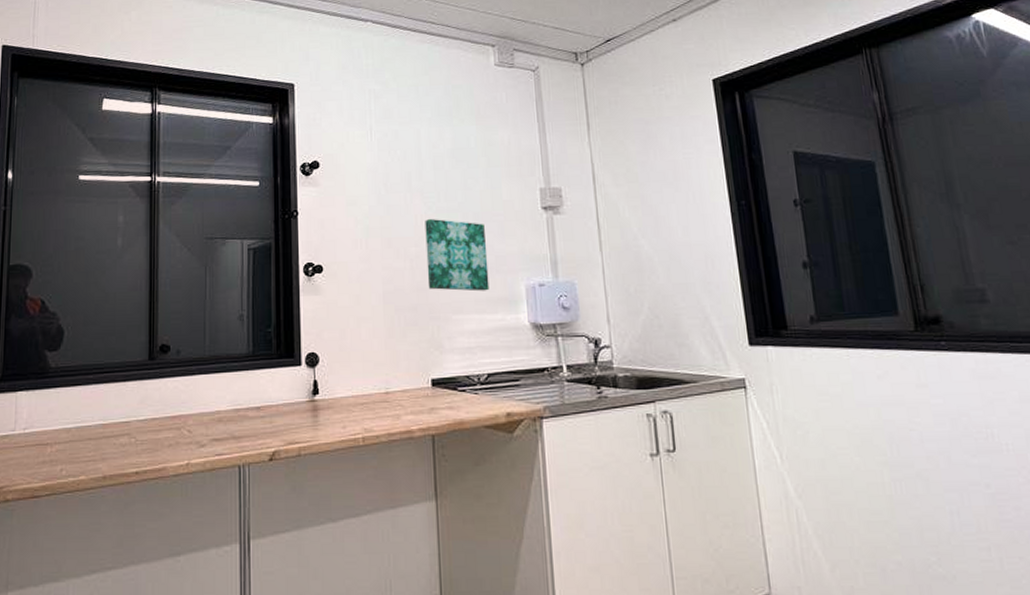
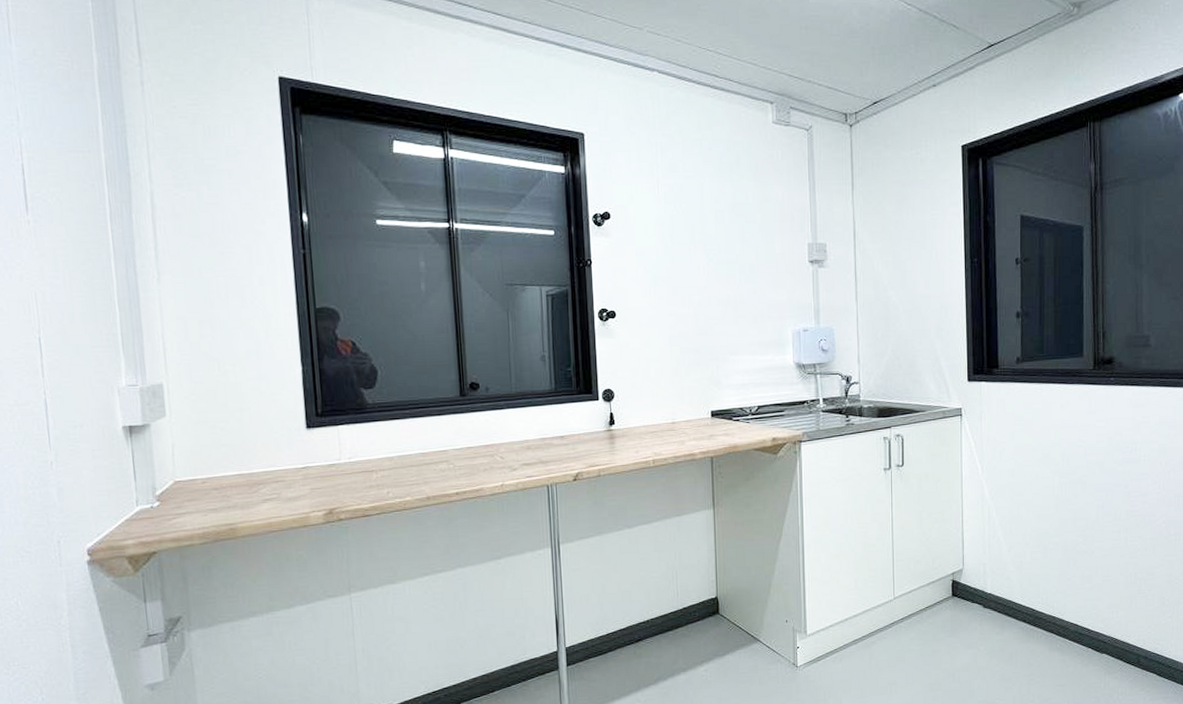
wall art: present [425,218,490,292] -> none [707,269,762,336]

